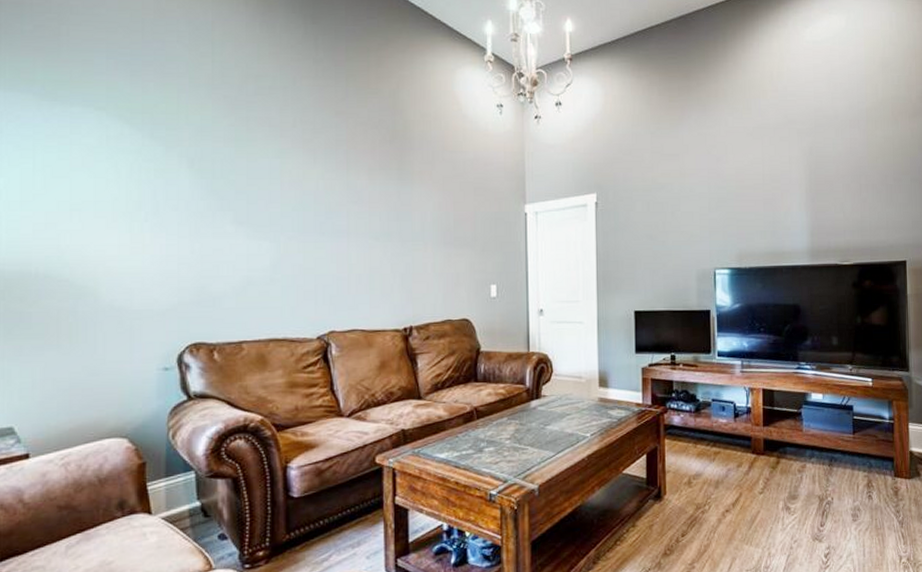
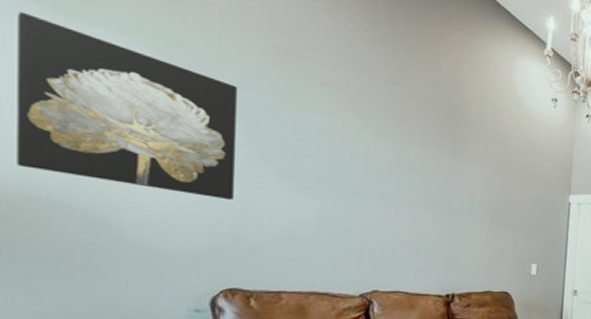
wall art: none [12,103,195,254] -> present [17,11,237,201]

